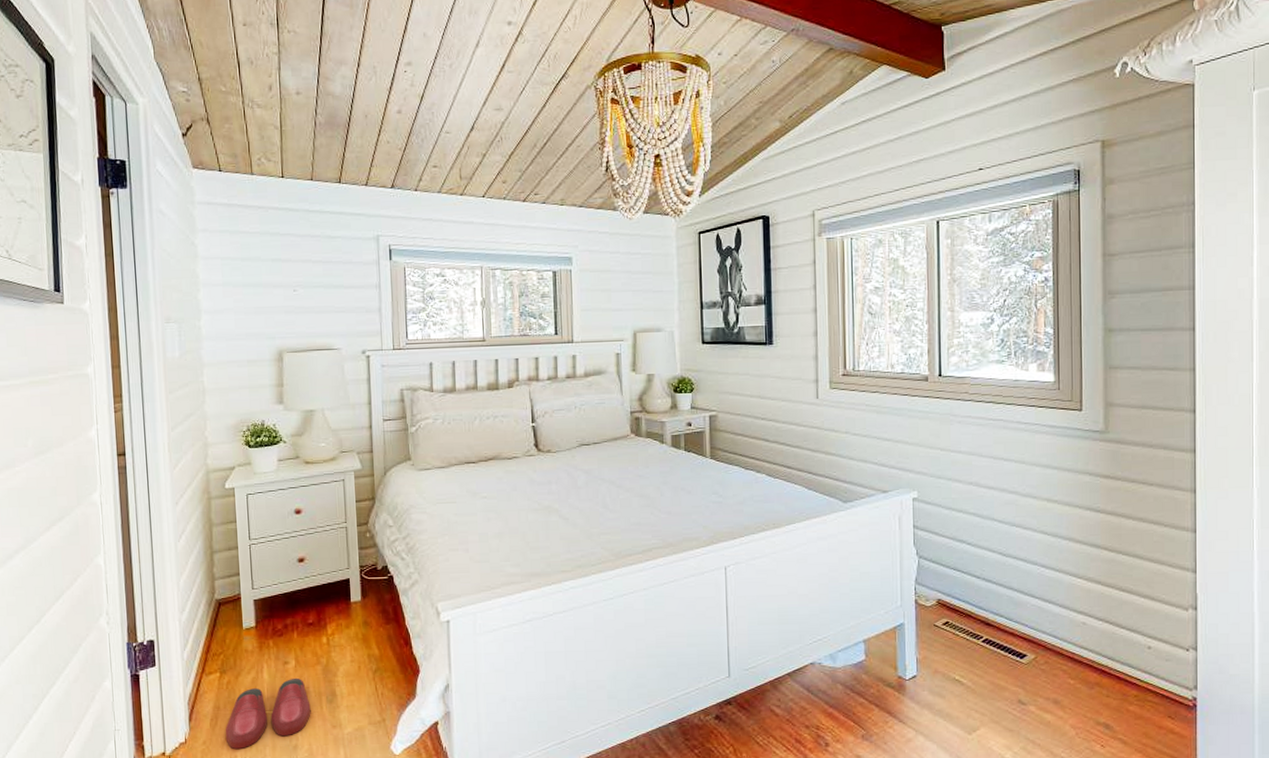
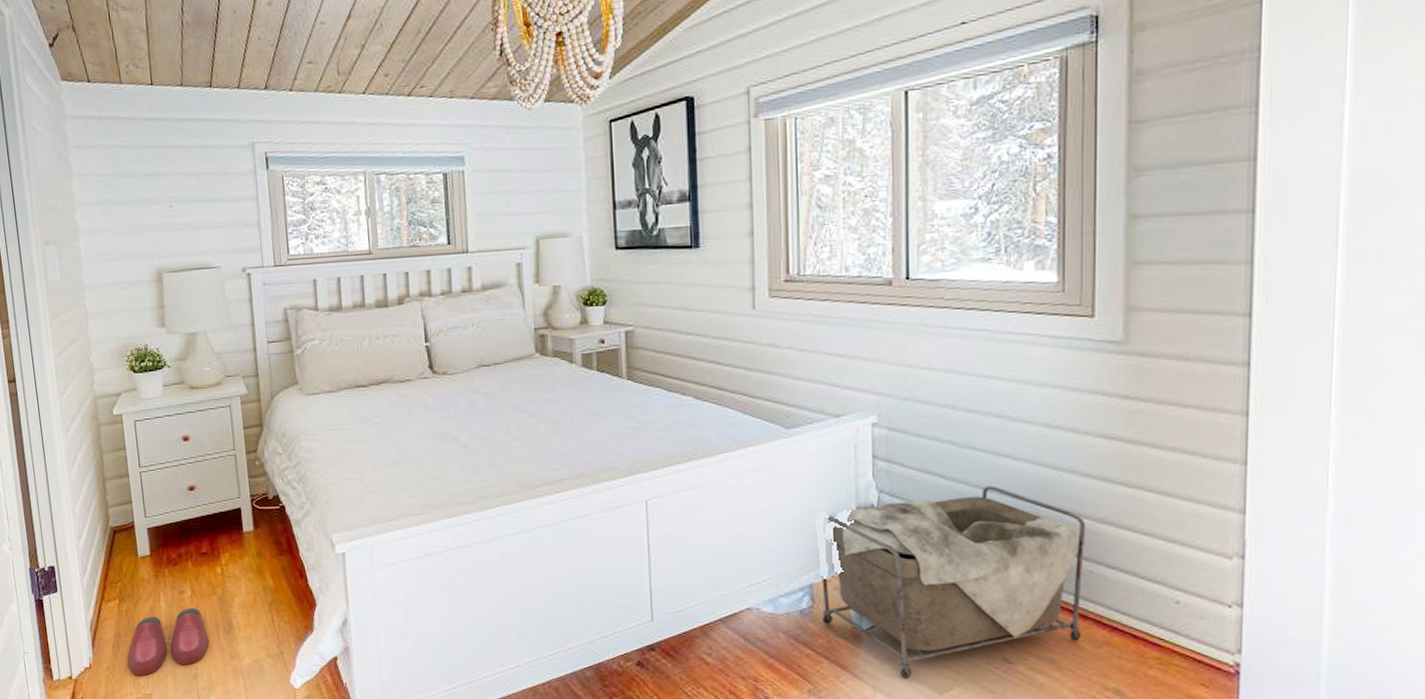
laundry basket: none [873,551,1080,721] -> present [822,485,1086,678]

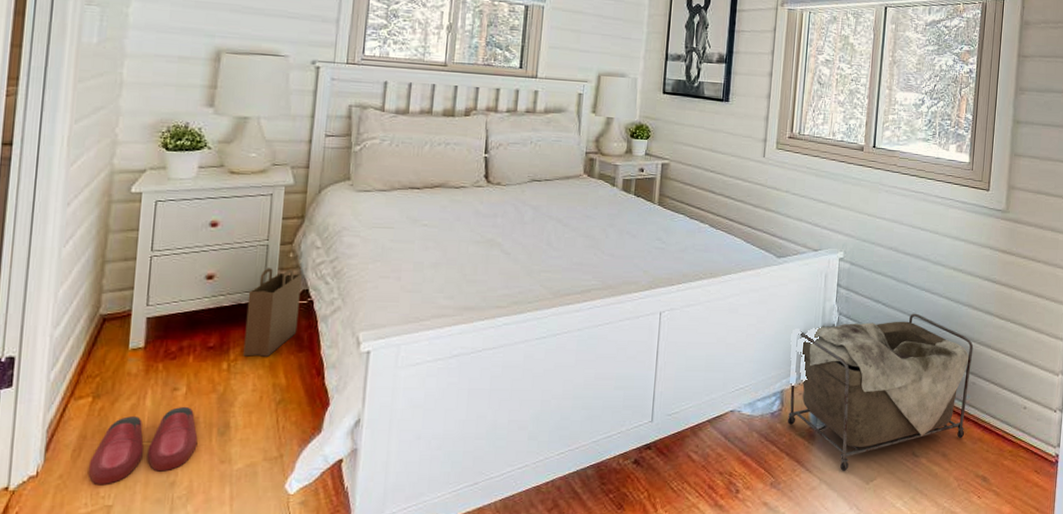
shopping bag: none [226,476,275,561] -> present [243,268,302,357]

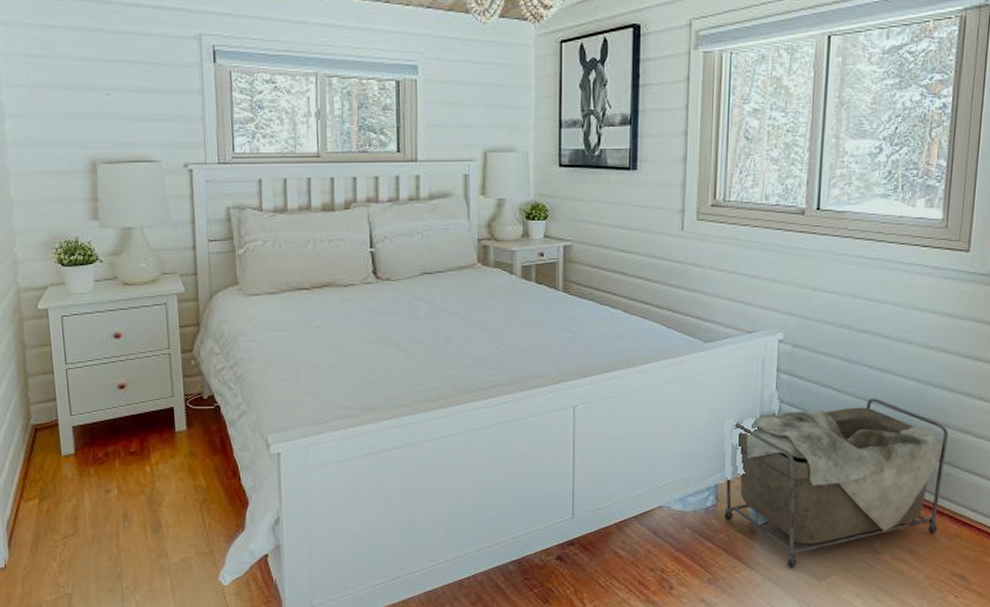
slippers: present [88,406,198,484] -> none [46,506,136,575]
shopping bag: present [243,268,302,357] -> none [159,376,209,460]

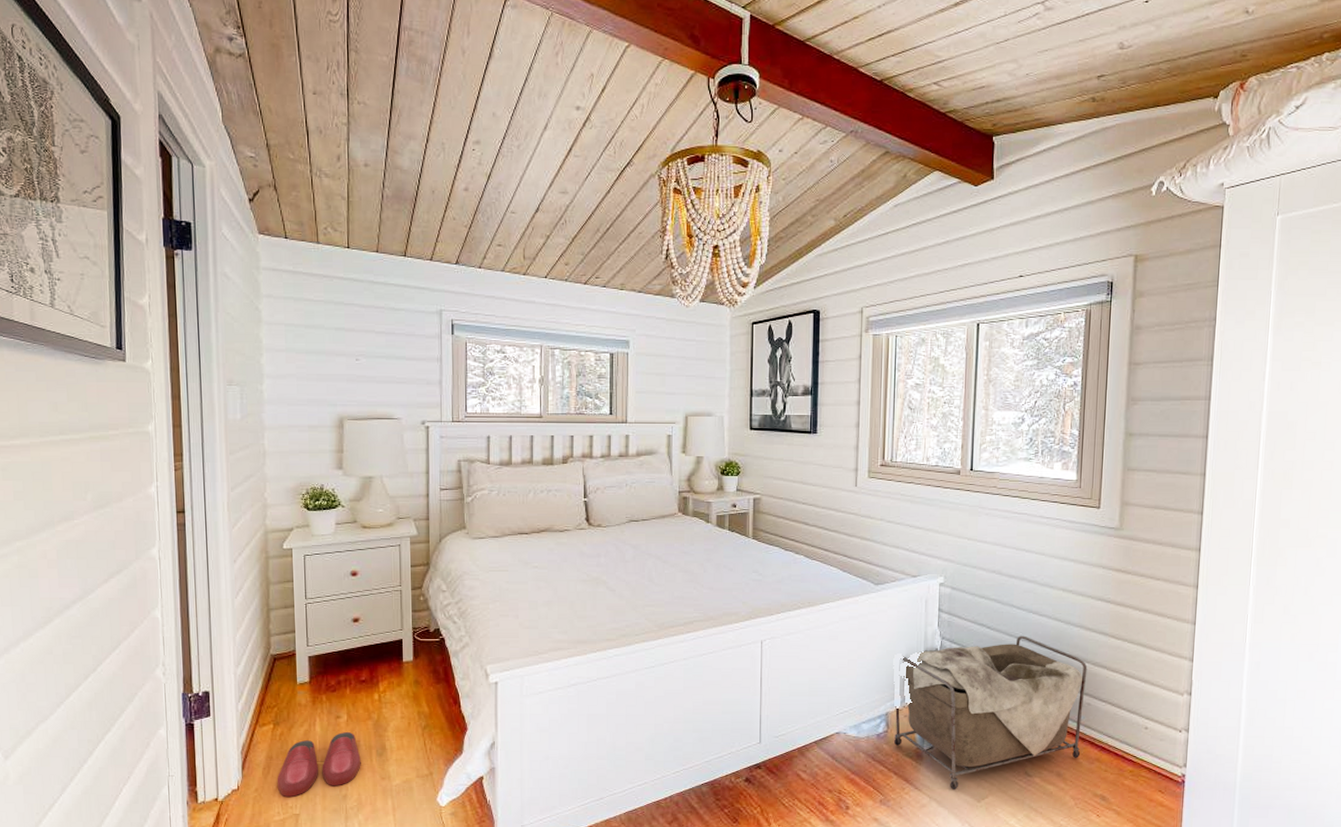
slippers: none [46,506,136,575] -> present [277,731,361,797]

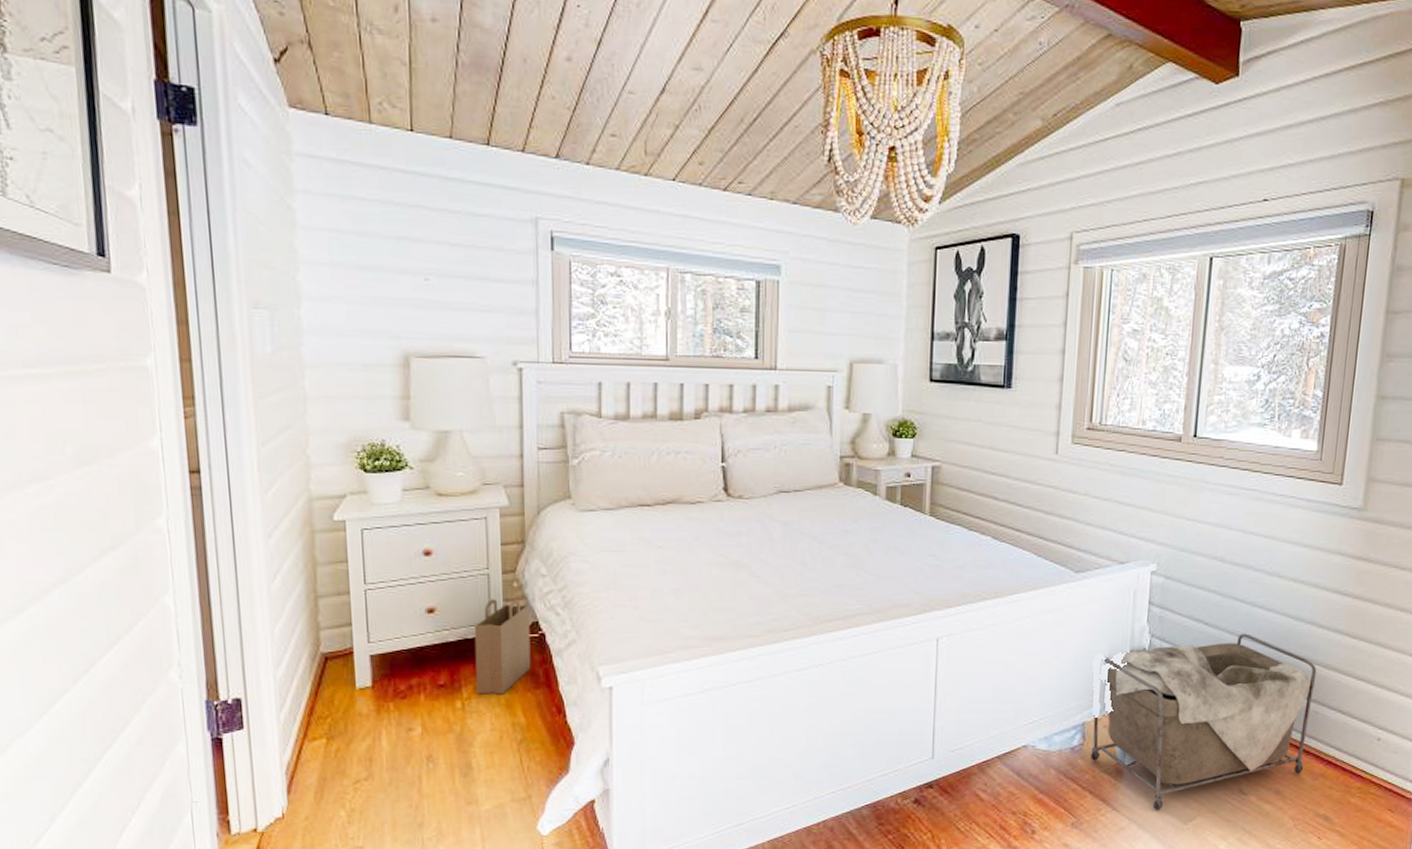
slippers: present [277,731,361,797] -> none [333,746,441,826]
shopping bag: none [389,610,433,688] -> present [474,599,531,695]

